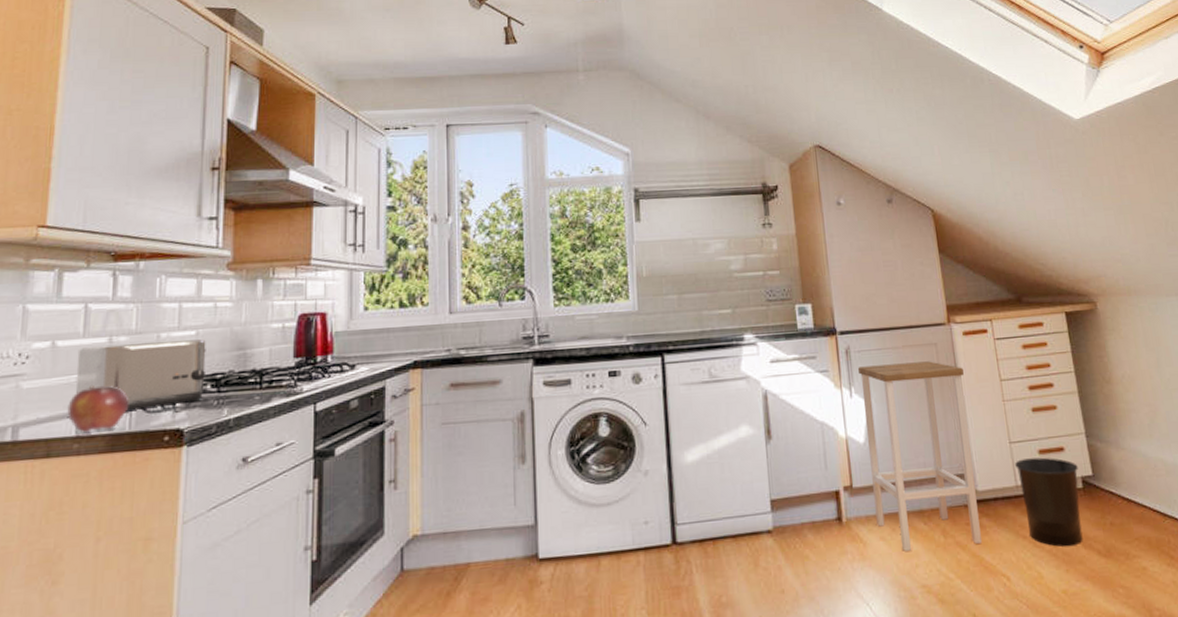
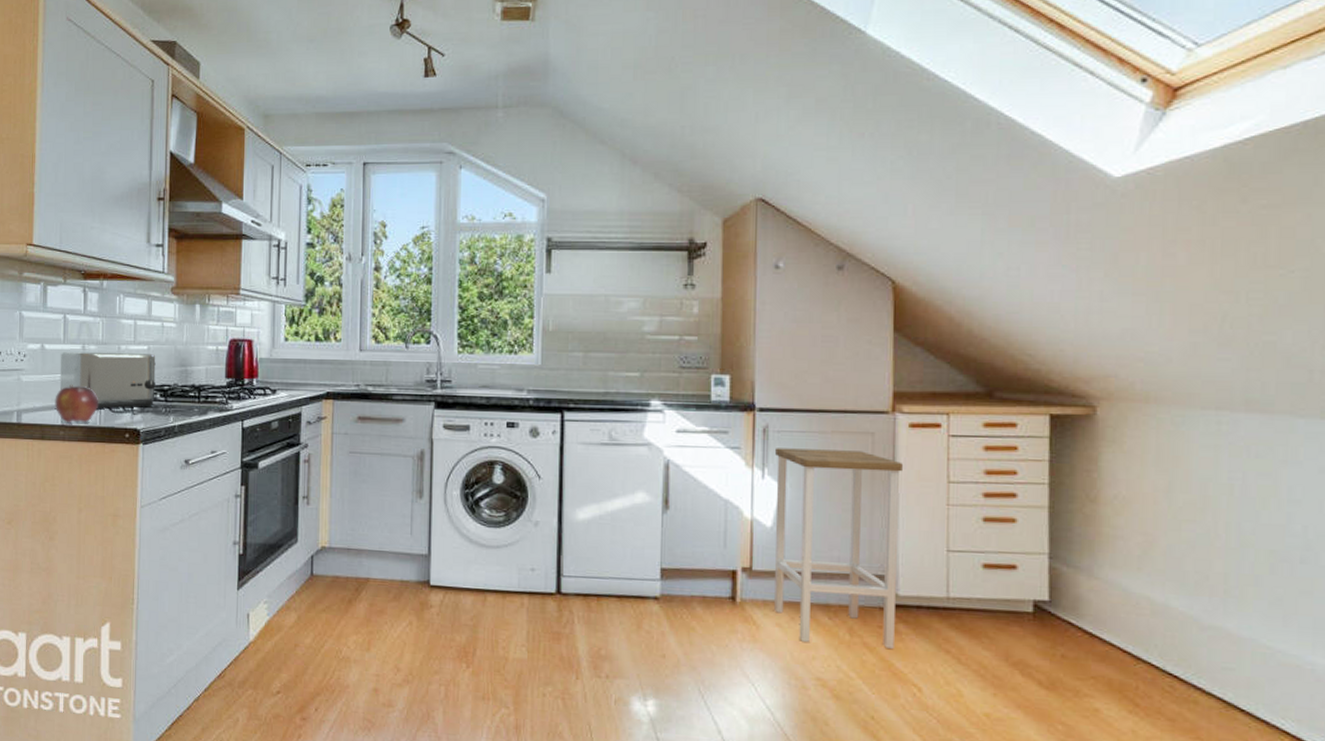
waste bin: present [1014,457,1083,547] -> none [949,570,1031,670]

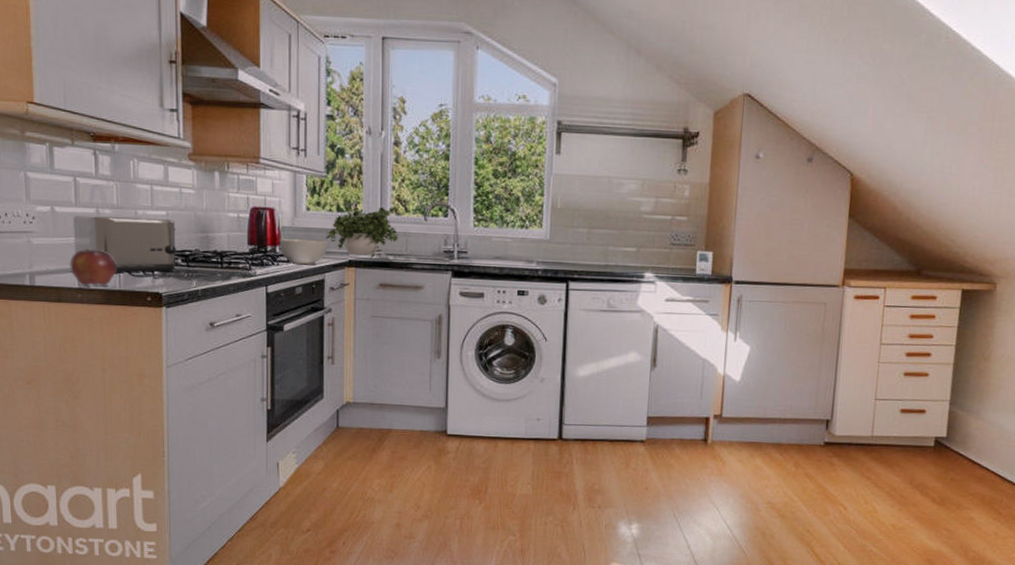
bowl: none [256,370,306,398] -> present [279,238,329,265]
potted plant: none [302,335,379,389] -> present [325,207,399,258]
bar stool: present [774,448,903,649] -> none [738,315,847,477]

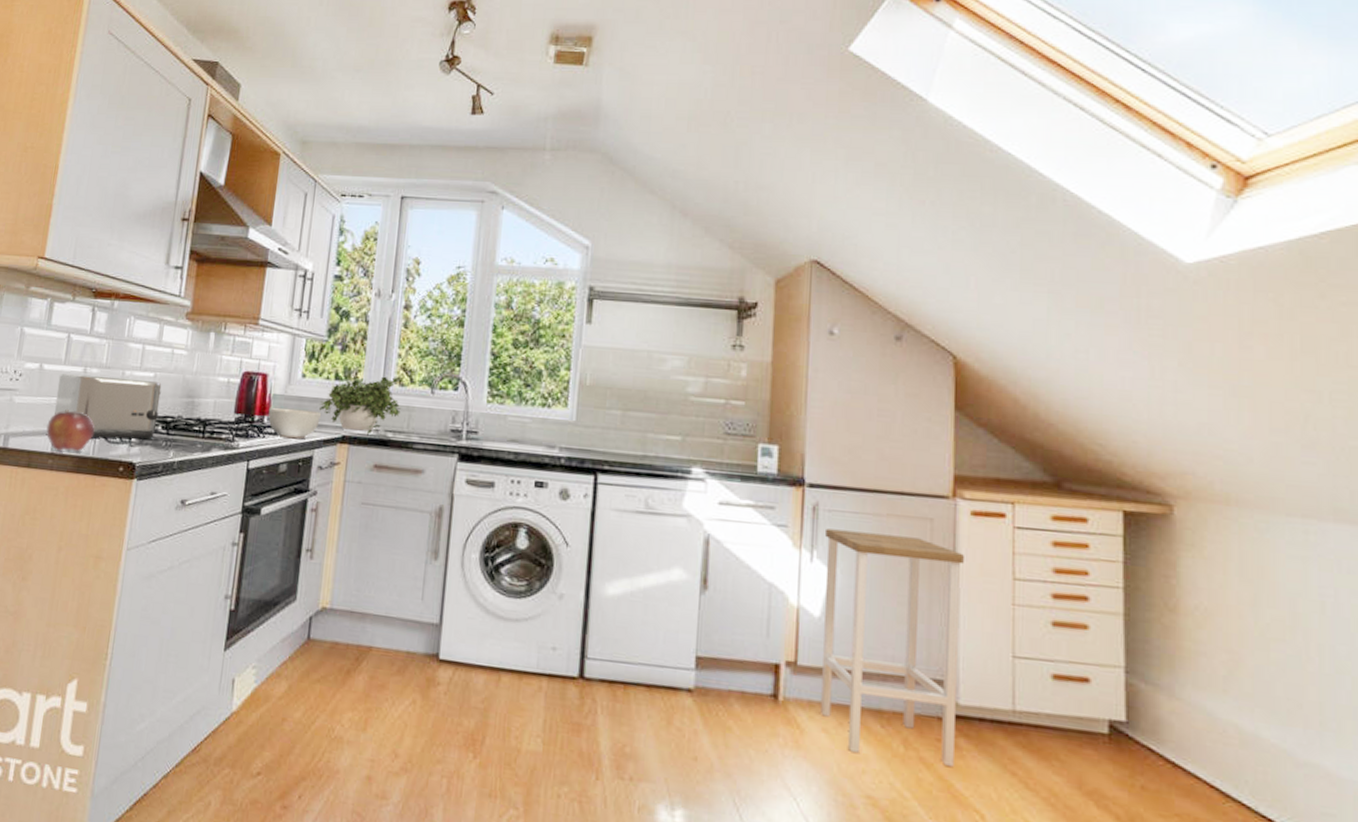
bar stool: none [738,315,847,477] -> present [821,528,964,766]

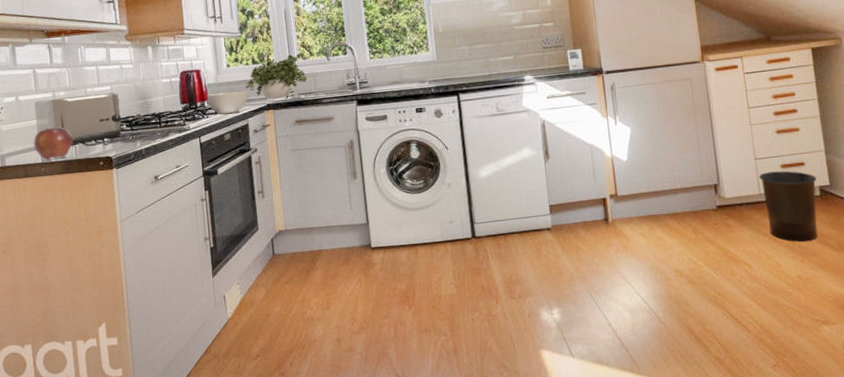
bar stool: present [821,528,964,766] -> none [622,93,727,244]
waste bin: none [1015,680,1106,801] -> present [758,170,818,242]

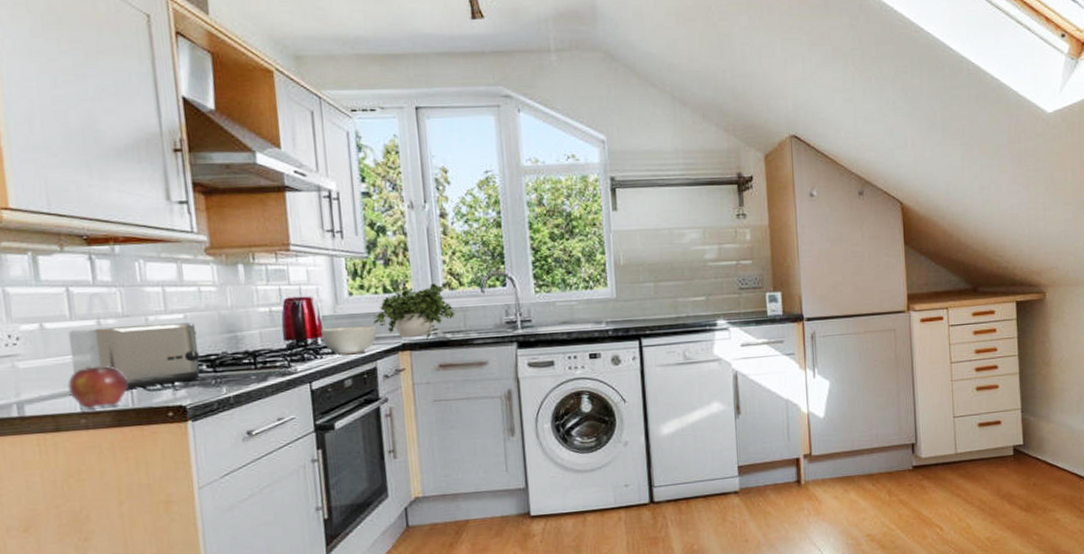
waste bin: present [758,170,818,242] -> none [956,429,1011,503]

